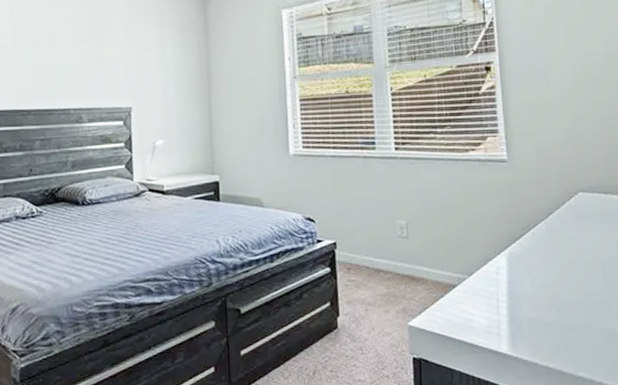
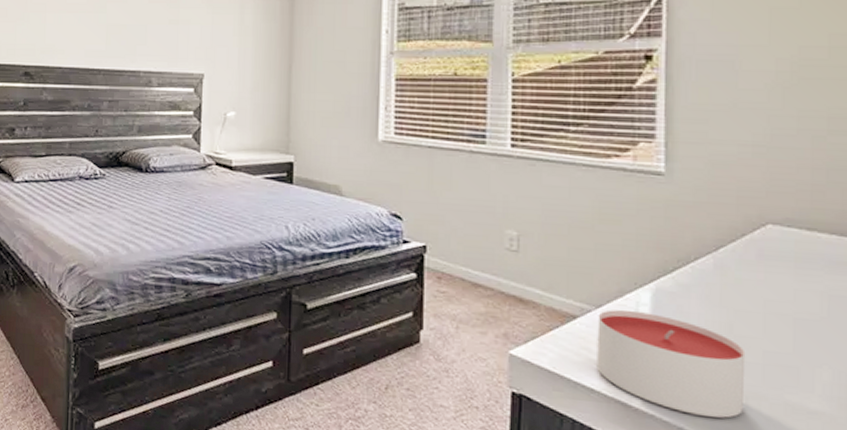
candle: none [471,274,576,351] -> present [597,309,746,418]

